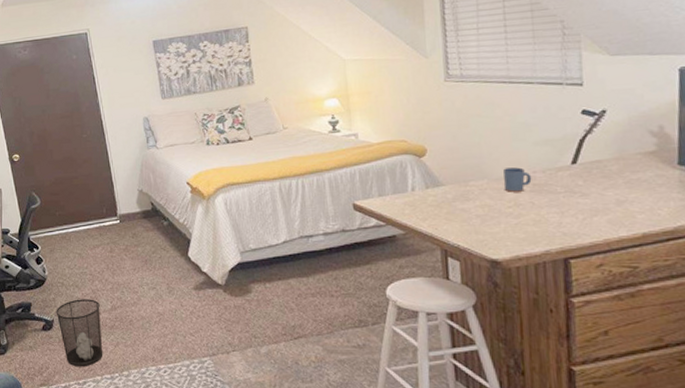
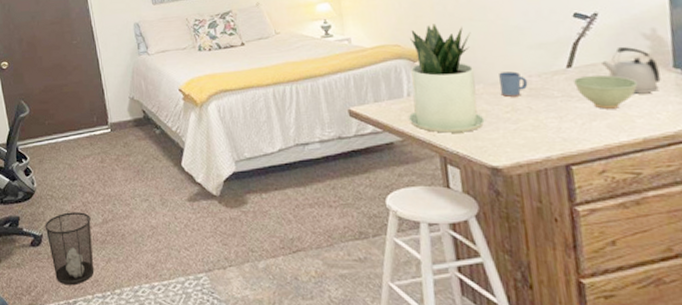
planter: none [411,119,487,227] -> present [408,23,485,133]
bowl: none [576,171,642,205] -> present [572,74,639,109]
kettle: none [607,143,665,190] -> present [602,46,661,94]

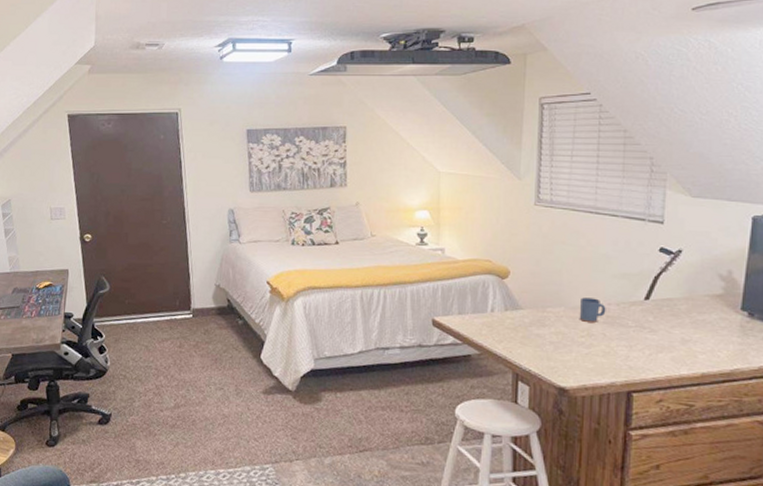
waste bin: present [45,212,94,286] -> none [114,394,163,466]
planter: present [408,23,485,133] -> none [488,243,561,352]
bowl: present [572,74,639,109] -> none [647,309,707,343]
kettle: present [602,46,661,94] -> none [677,284,728,332]

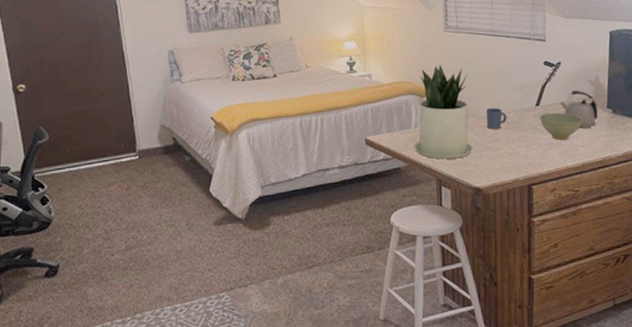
planter: none [488,243,561,352] -> present [414,65,473,159]
bowl: none [647,309,707,343] -> present [539,112,583,140]
kettle: none [677,284,728,332] -> present [560,90,598,128]

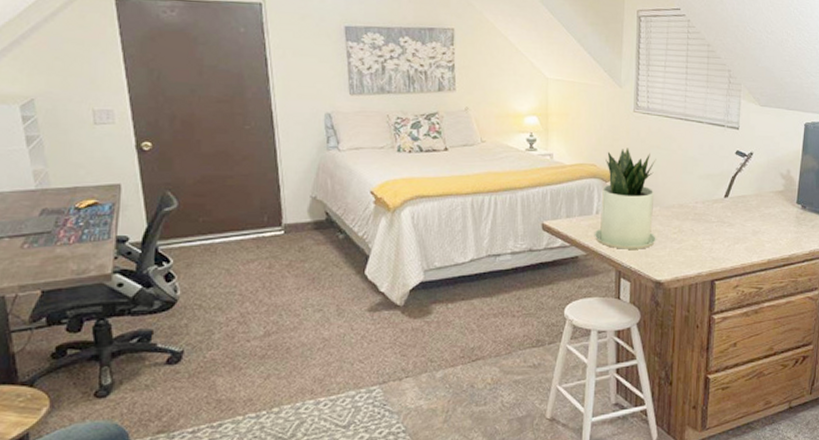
mug: present [486,108,507,129] -> none [673,197,694,220]
bowl: present [539,112,583,140] -> none [727,205,772,234]
kettle: present [560,90,598,128] -> none [750,182,787,223]

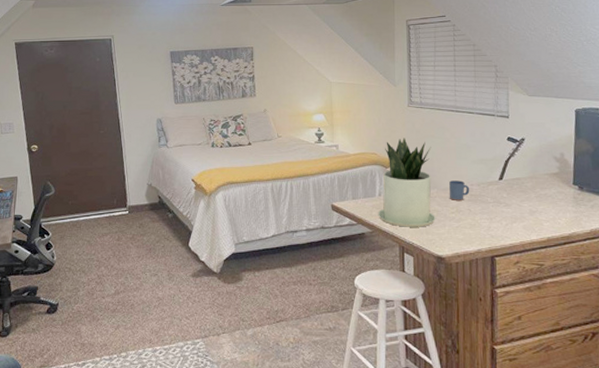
mug: none [673,197,694,220] -> present [449,180,470,200]

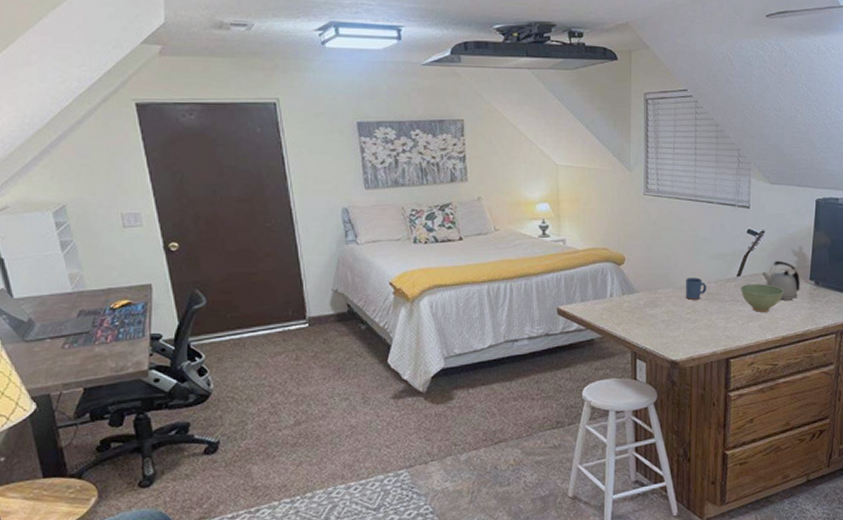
planter: present [377,138,436,227] -> none [608,230,670,331]
bowl: none [502,187,548,214] -> present [740,283,785,312]
kettle: none [524,165,564,203] -> present [762,260,800,300]

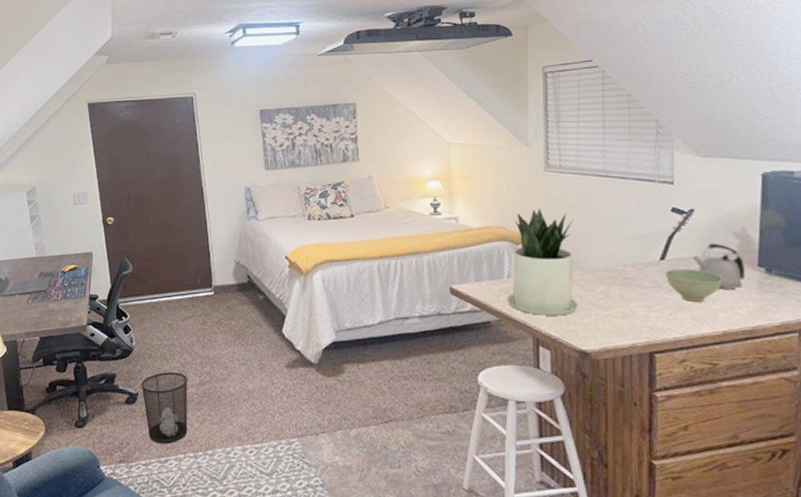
waste bin: none [223,414,282,494] -> present [141,372,188,444]
planter: none [608,230,670,331] -> present [506,208,579,316]
mug: present [686,278,707,300] -> none [596,260,622,284]

